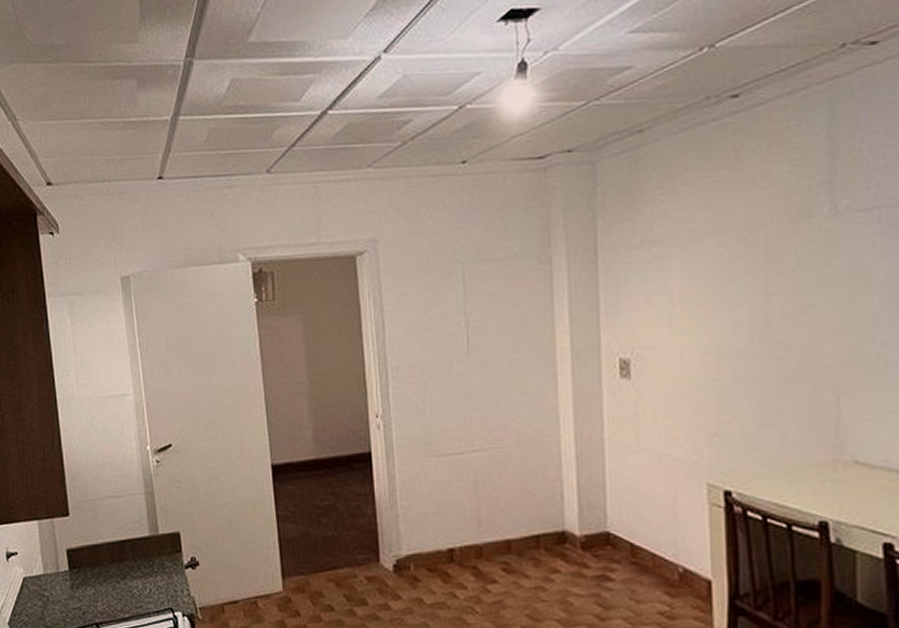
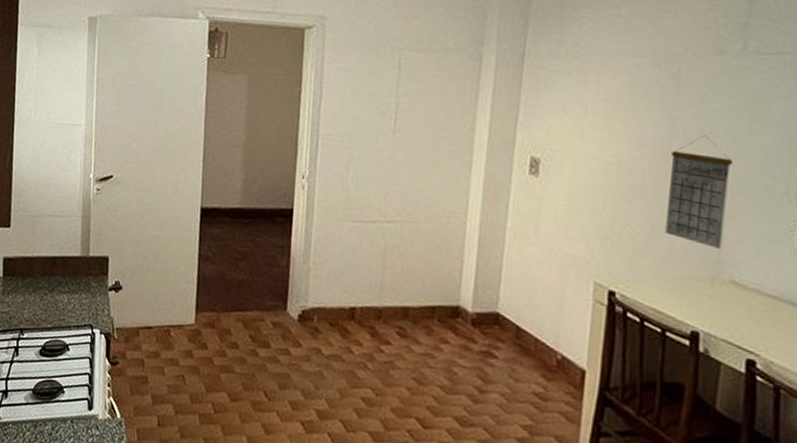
calendar: none [771,308,839,429] -> present [665,135,732,249]

